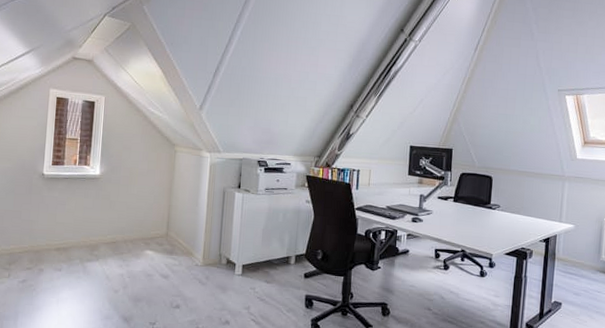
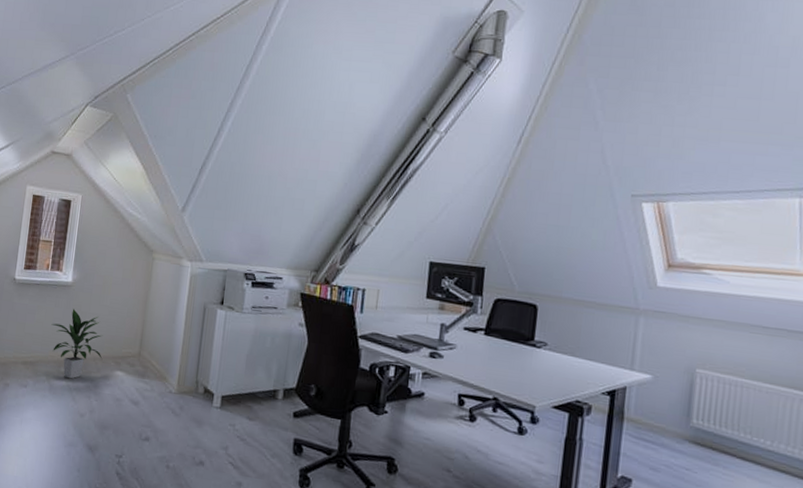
indoor plant: none [82,198,132,261] -> present [51,309,103,379]

